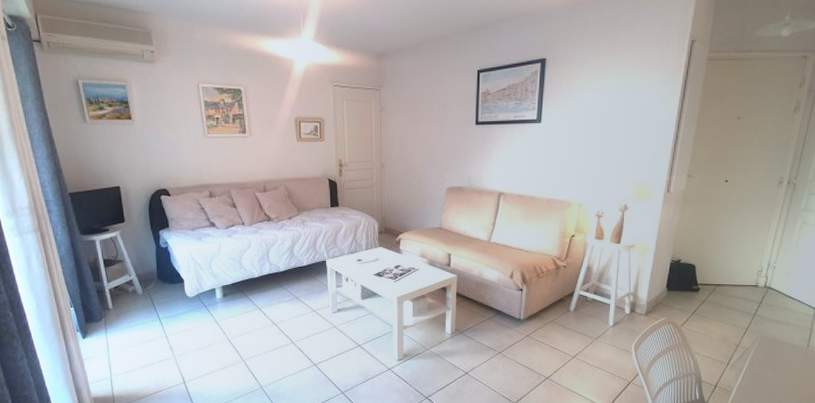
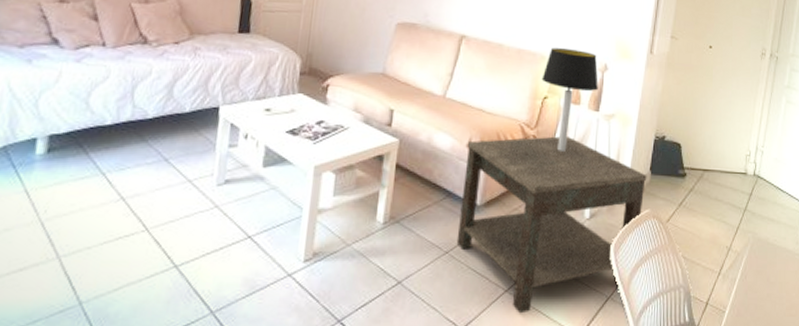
side table: none [507,264,664,393] -> present [456,135,647,314]
table lamp: none [569,195,619,277] -> present [541,48,599,152]

